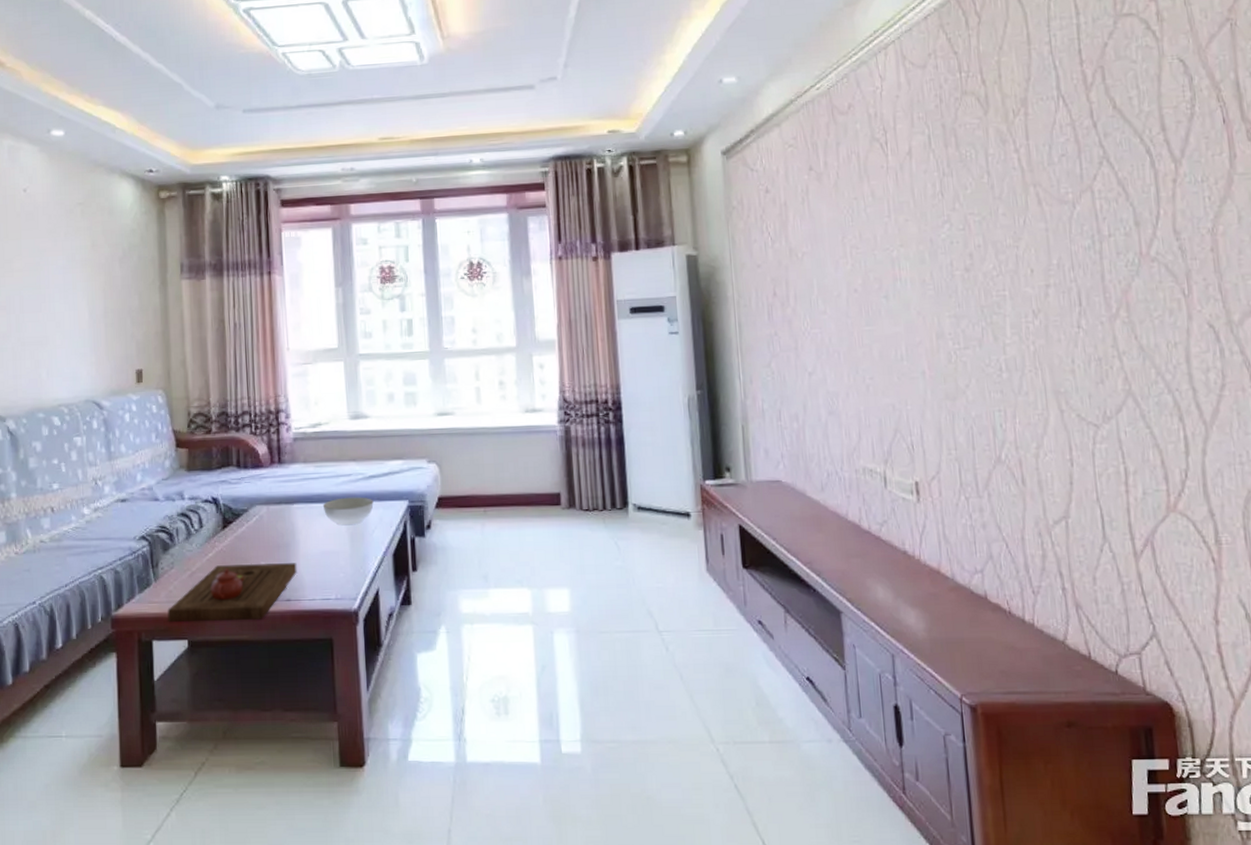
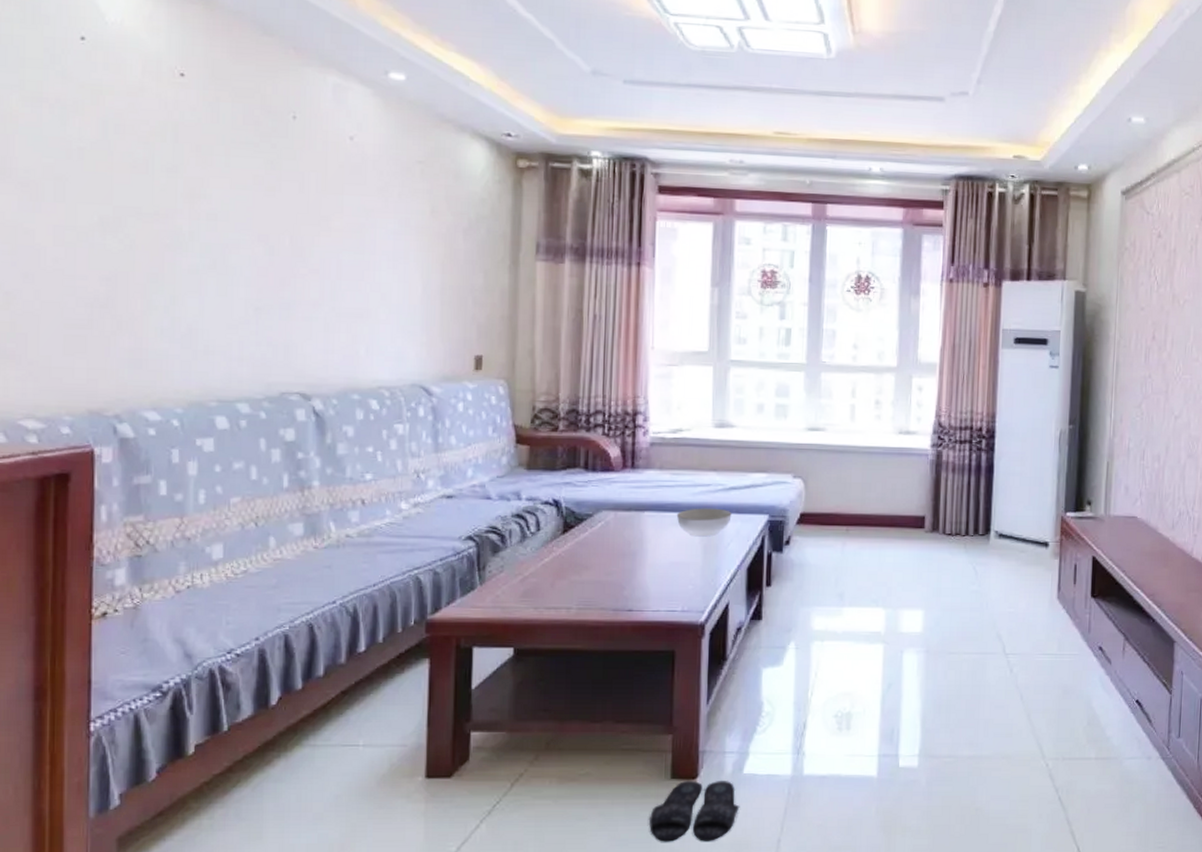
tea set: present [167,563,297,622] -> none [492,570,643,629]
slippers: none [322,769,408,831] -> present [648,781,740,842]

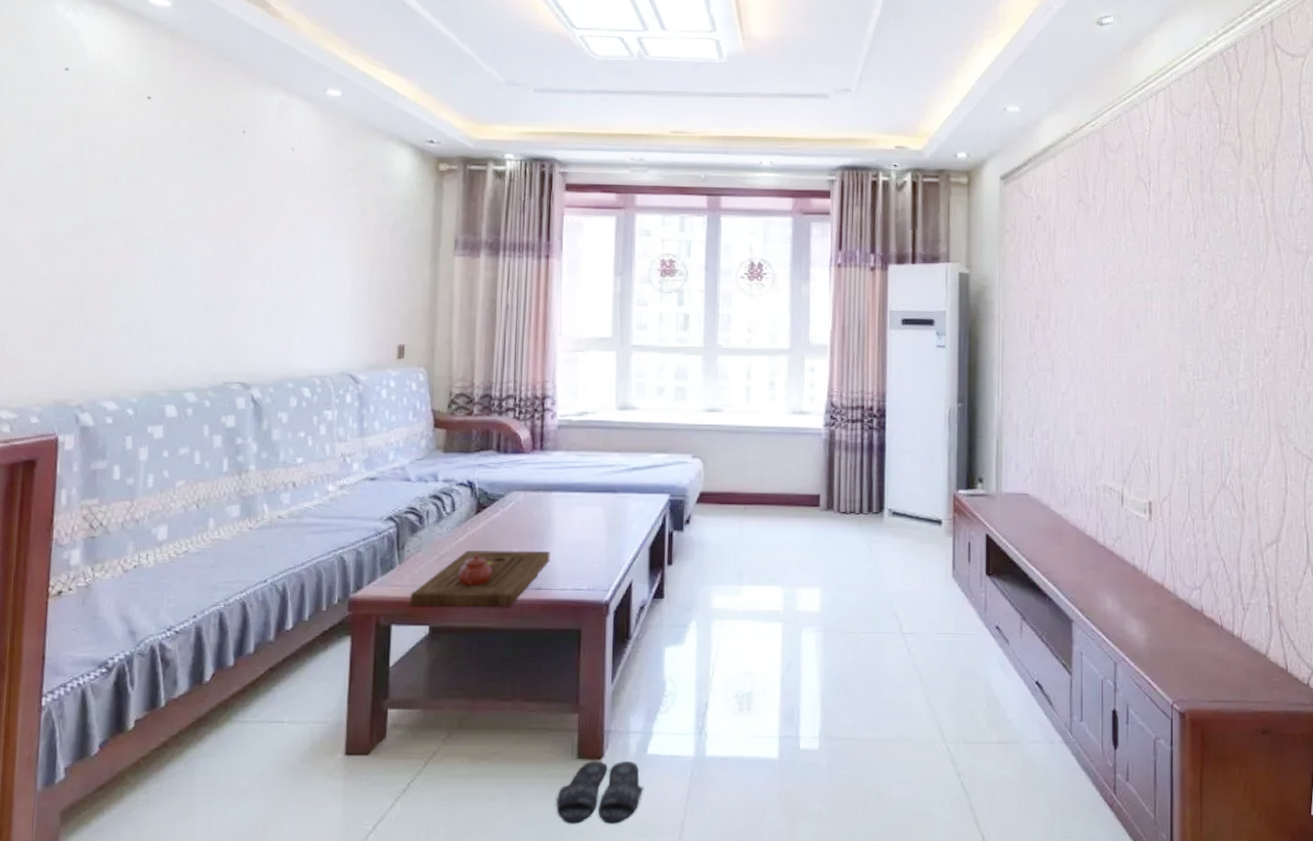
tea set: none [492,570,643,629] -> present [410,550,551,607]
bowl: present [676,508,732,537] -> none [582,488,635,516]

